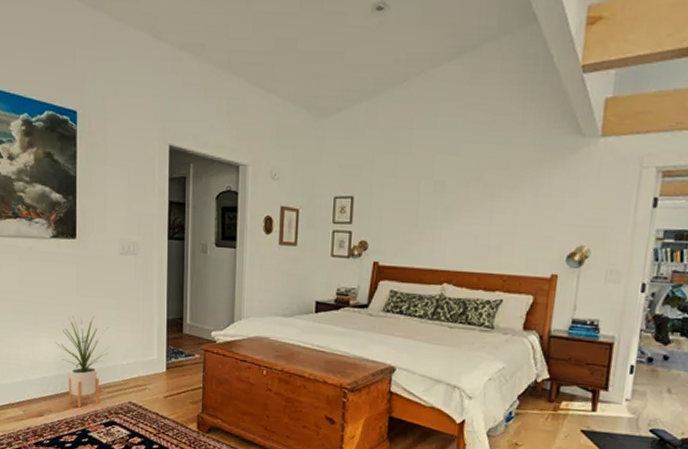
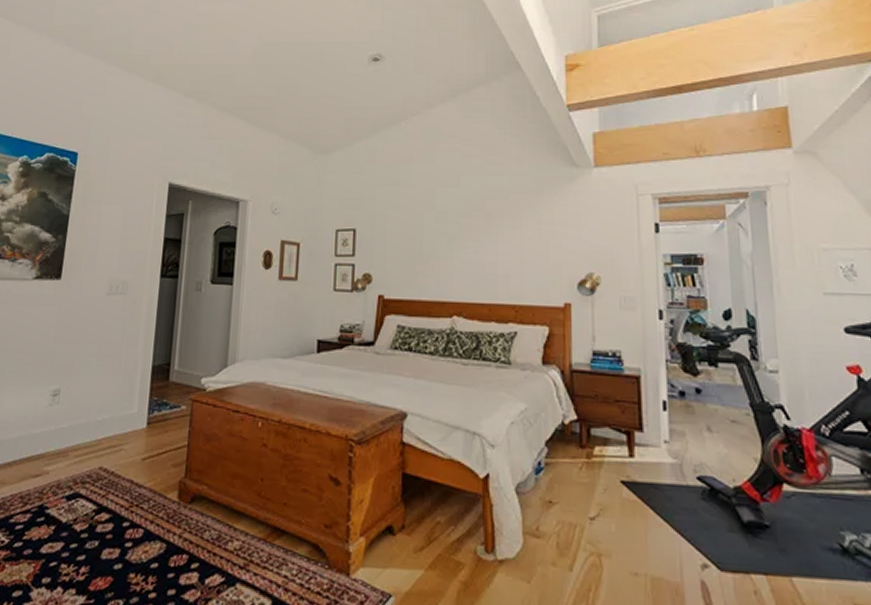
house plant: present [55,316,109,408] -> none [22,365,86,477]

